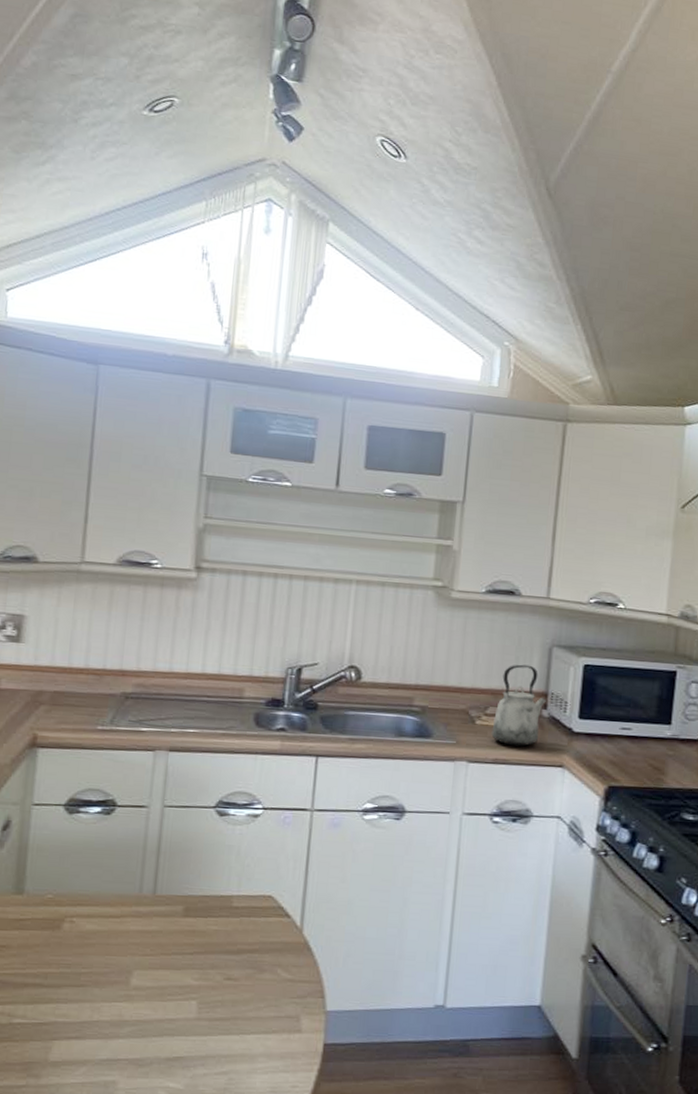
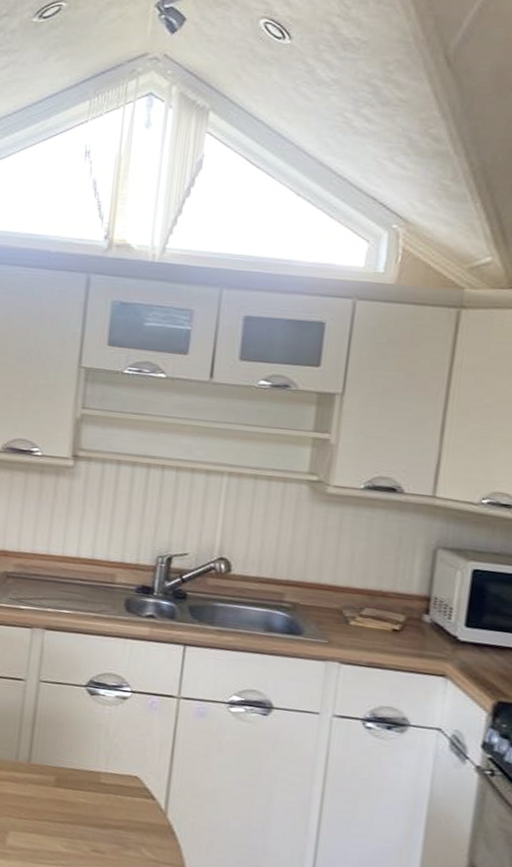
kettle: present [491,664,546,747] -> none [366,565,429,652]

